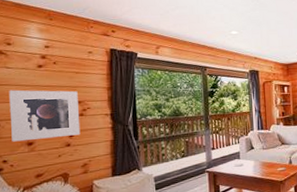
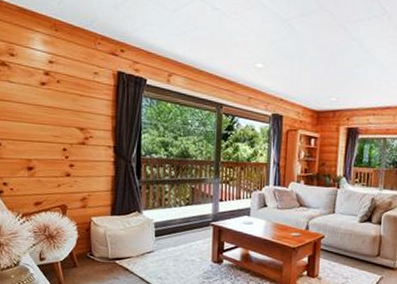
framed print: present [9,90,81,142] -> none [11,107,81,166]

